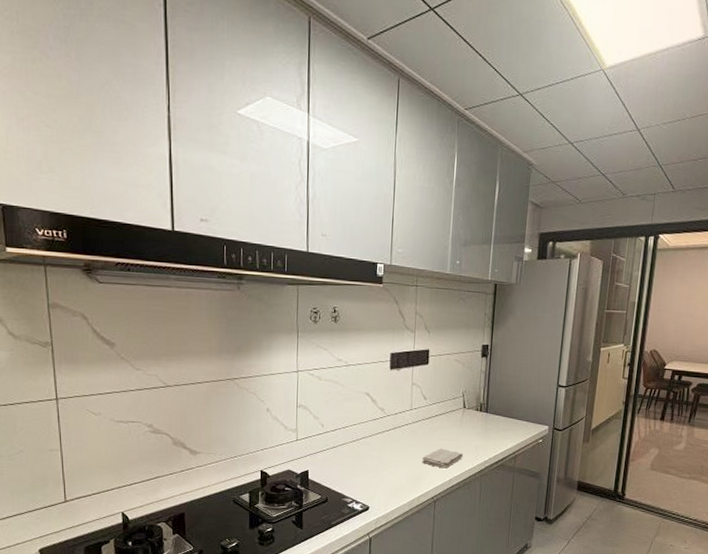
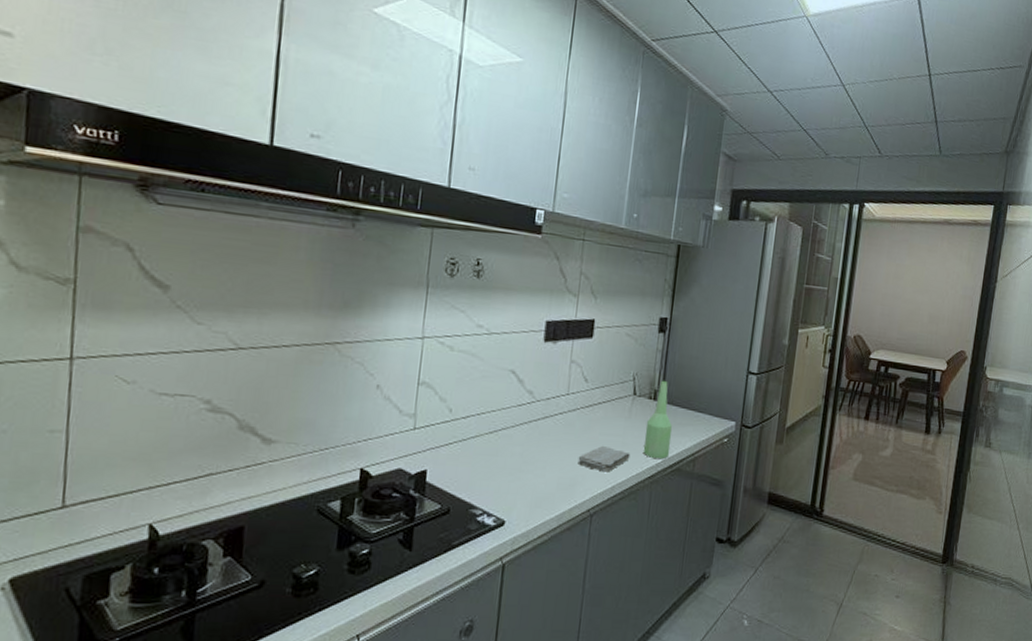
bottle: none [473,395,497,458] -> present [643,380,673,460]

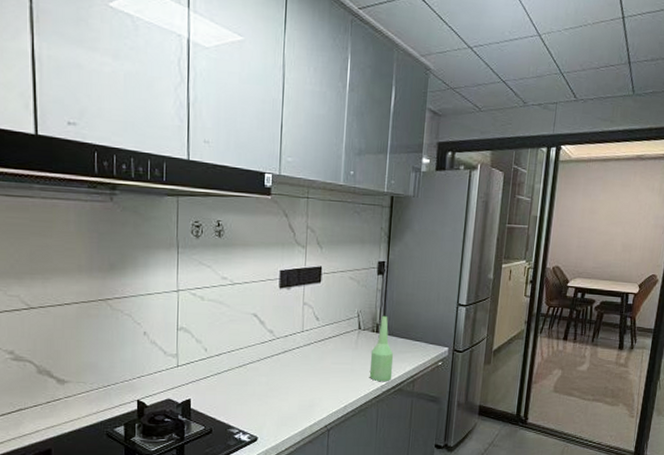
washcloth: present [577,445,631,472] -> none [314,372,359,395]

